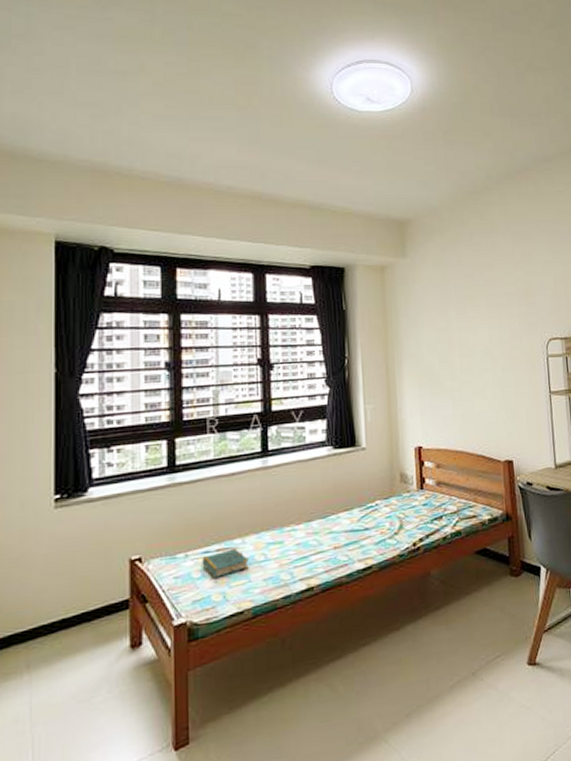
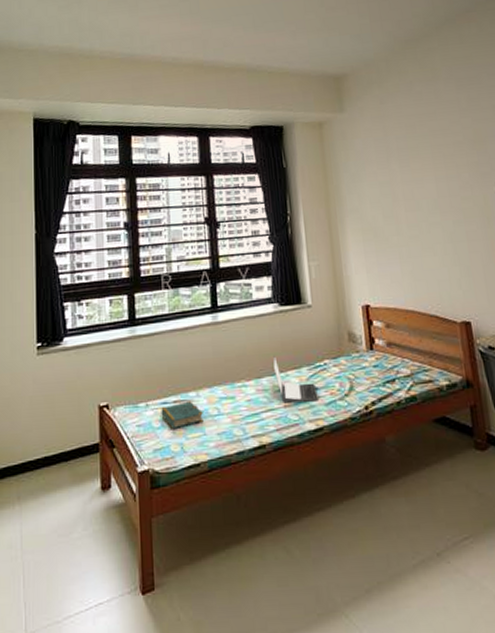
laptop: none [324,499,368,545] -> present [272,356,318,403]

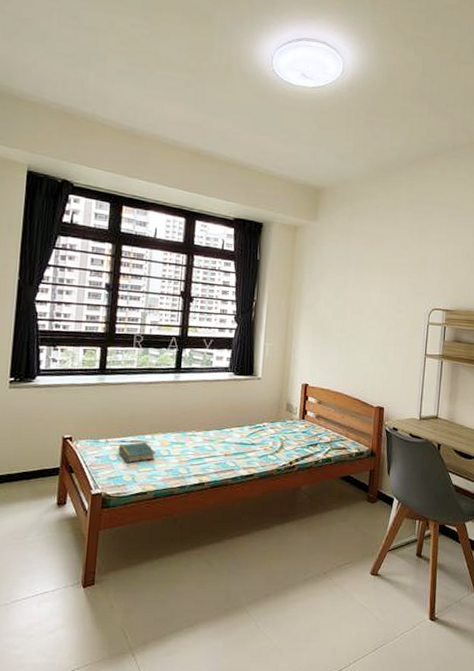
laptop: present [272,356,318,403] -> none [220,415,254,454]

